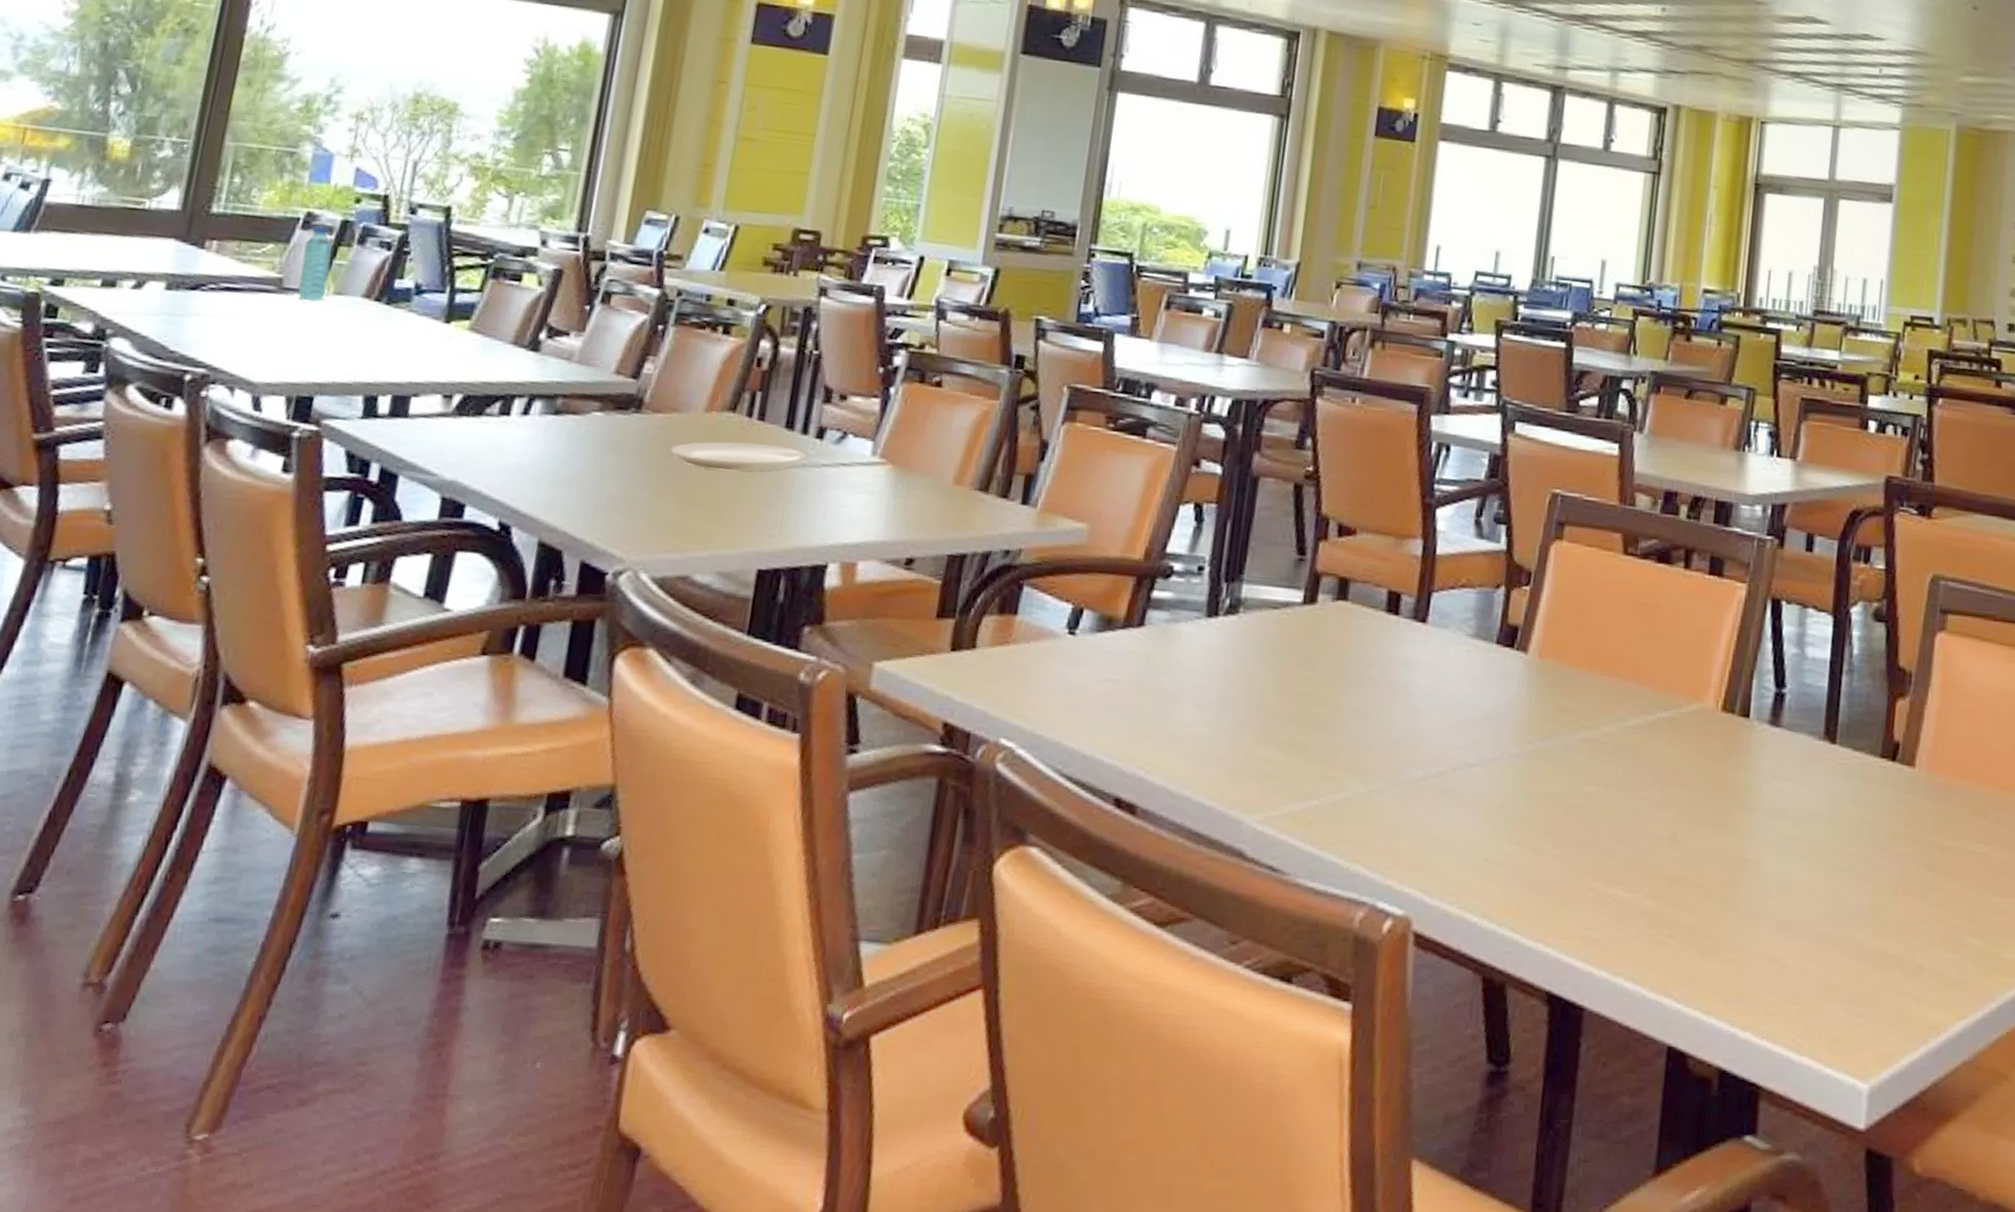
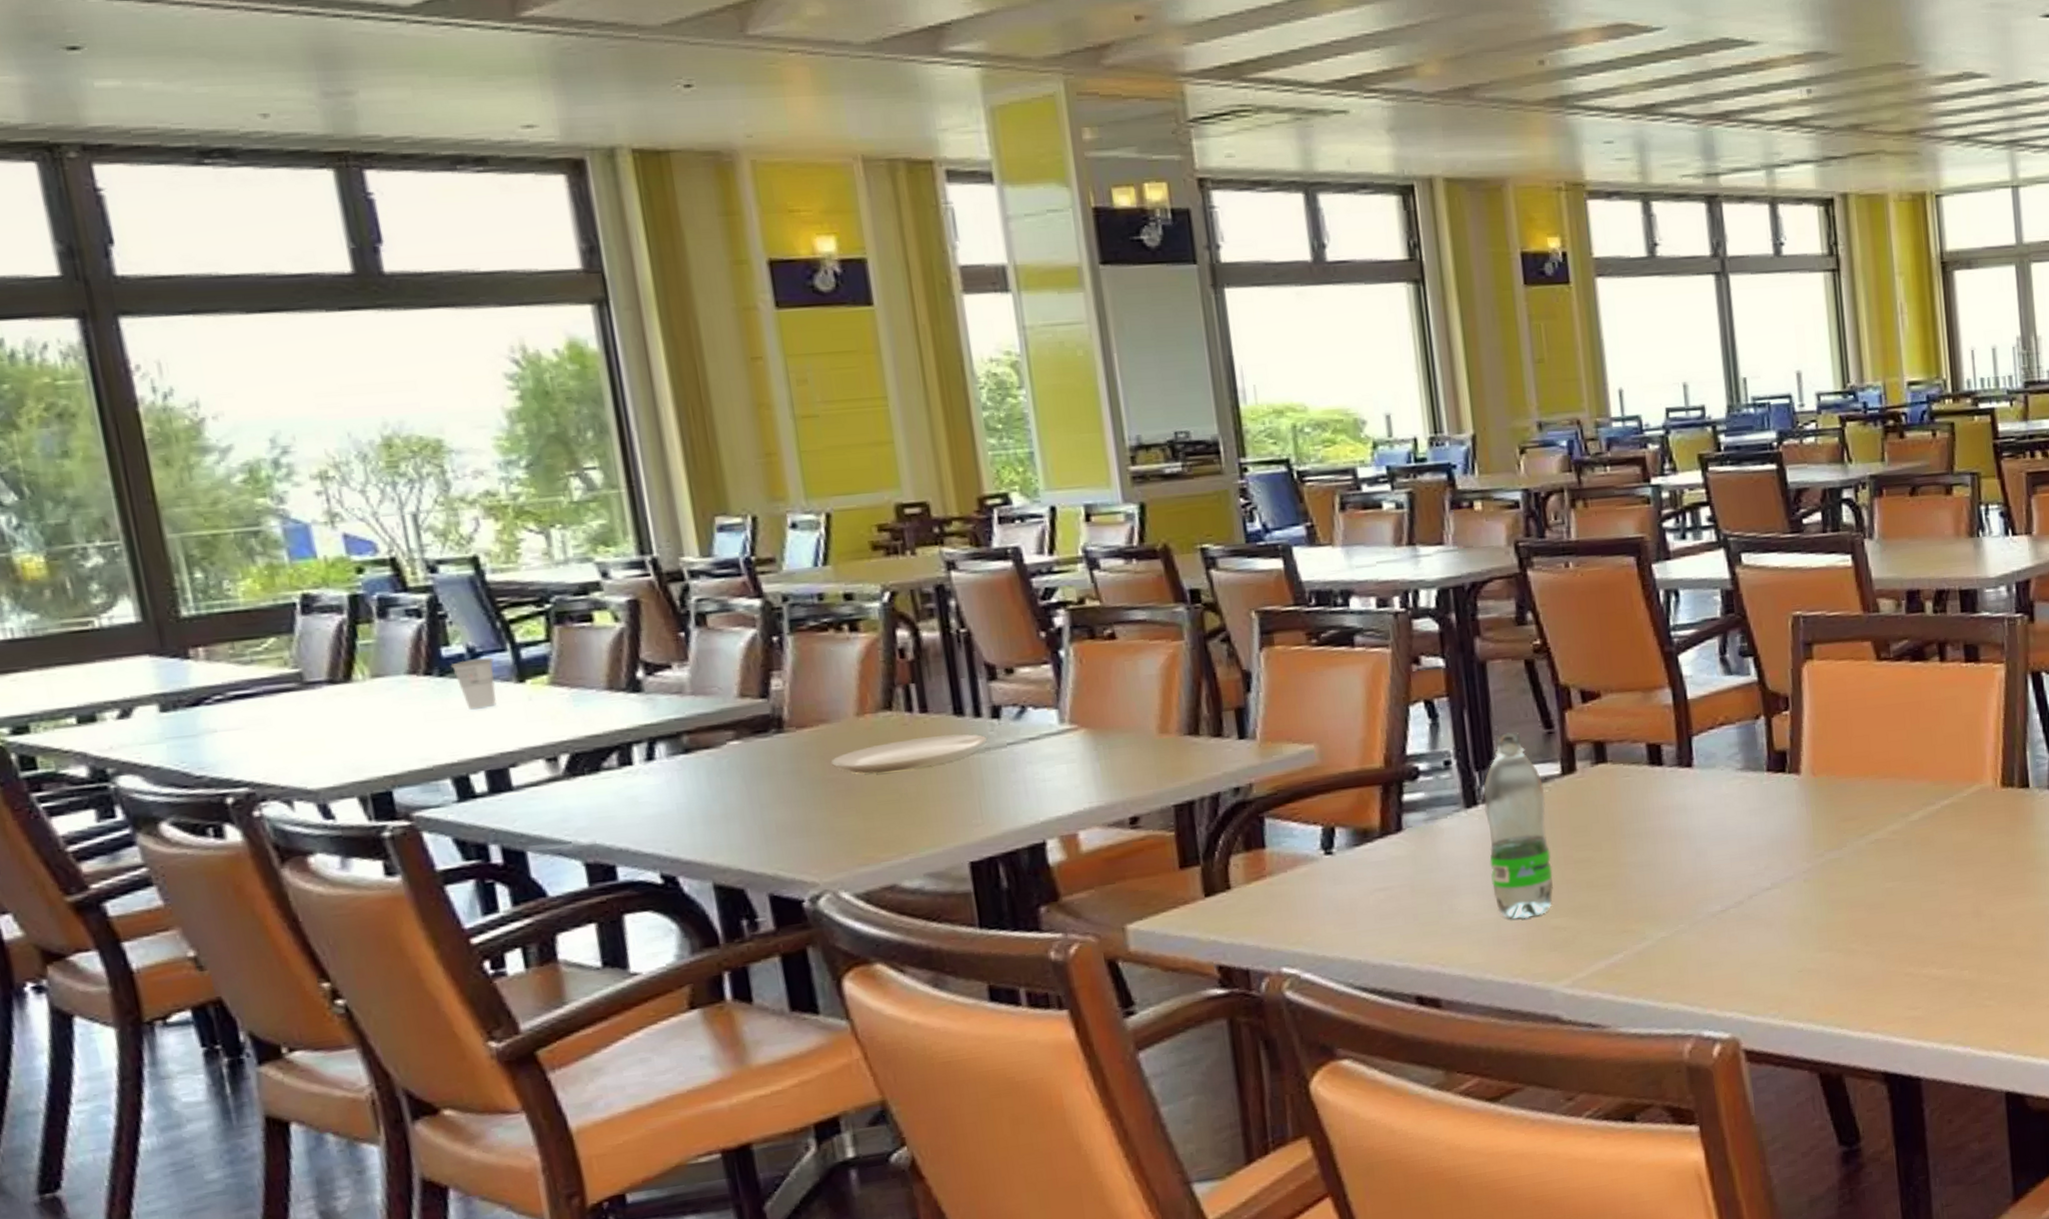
water bottle: present [297,225,333,303] -> none [312,605,362,693]
cup: none [397,294,433,340] -> present [450,657,497,710]
bottle: none [1211,550,1284,743] -> present [1483,732,1553,920]

